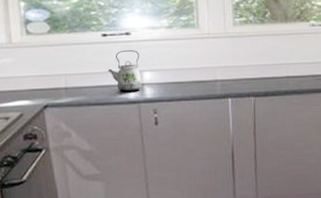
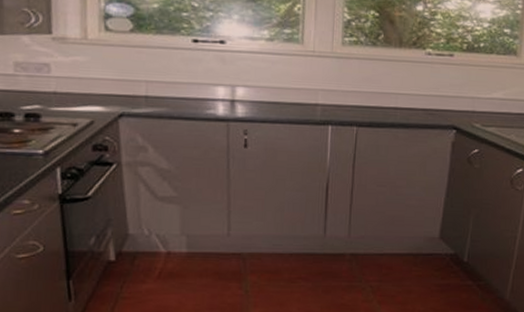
kettle: present [107,49,142,92] -> none [195,60,234,108]

